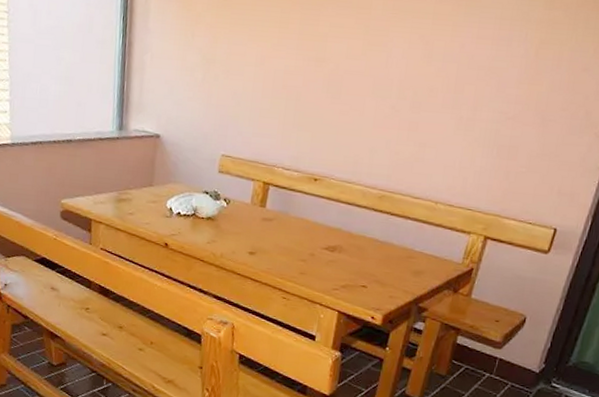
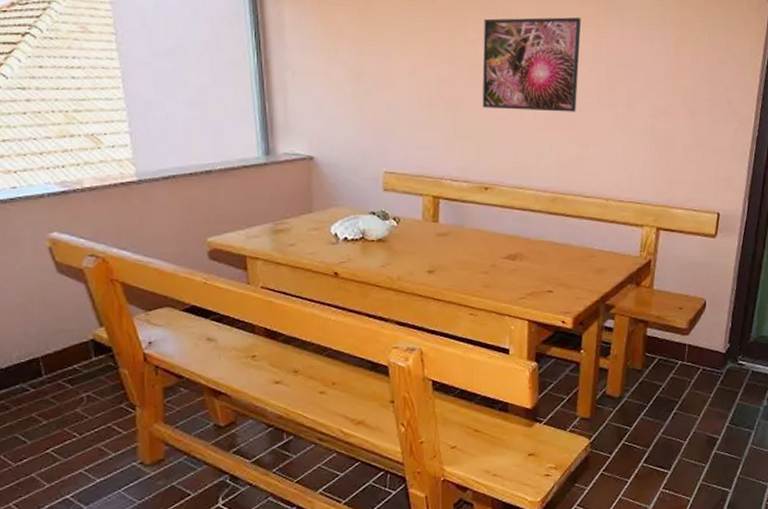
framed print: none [323,12,438,111] -> present [482,17,581,112]

